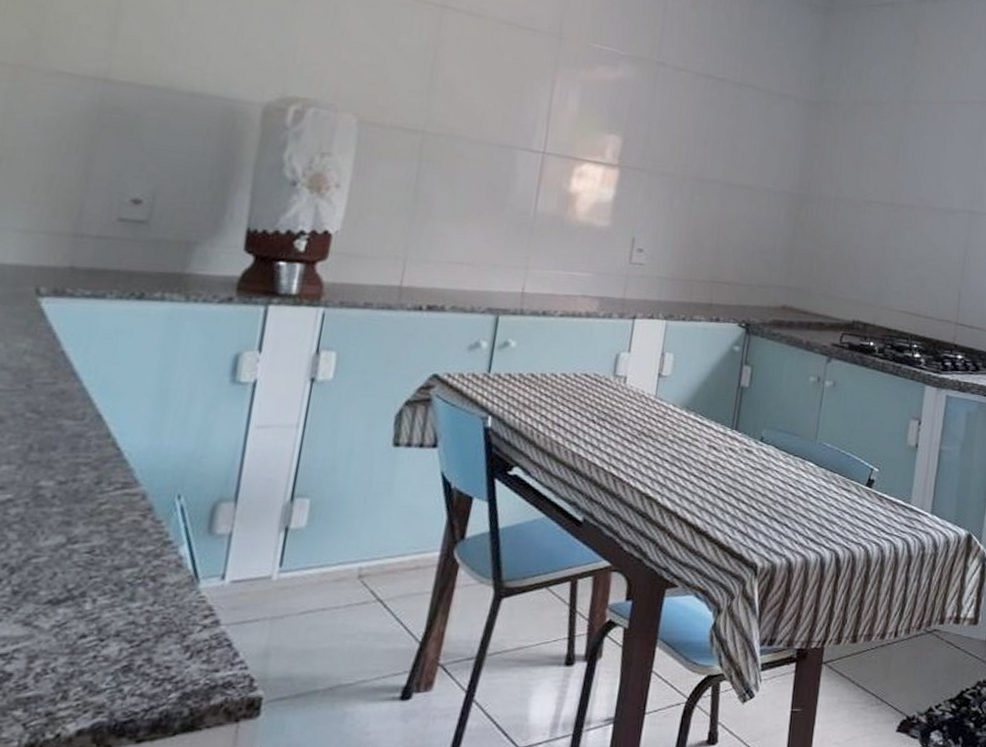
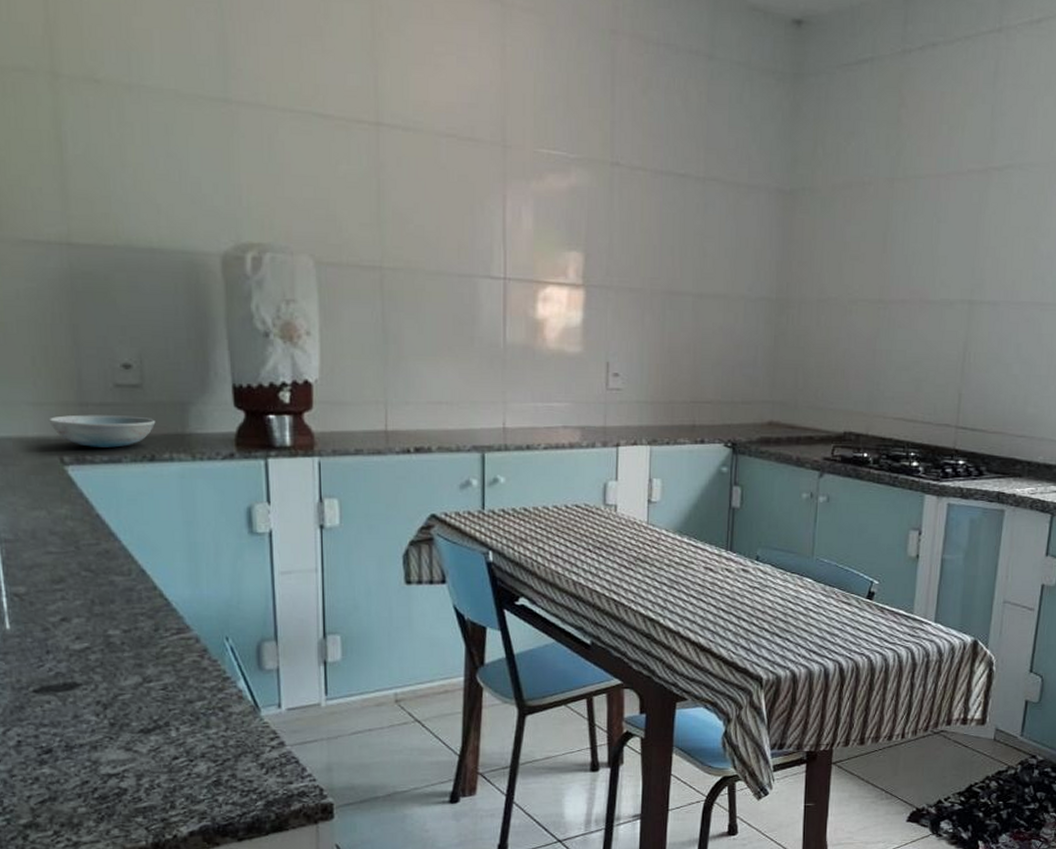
dish: none [34,245,155,283] -> present [49,414,156,448]

